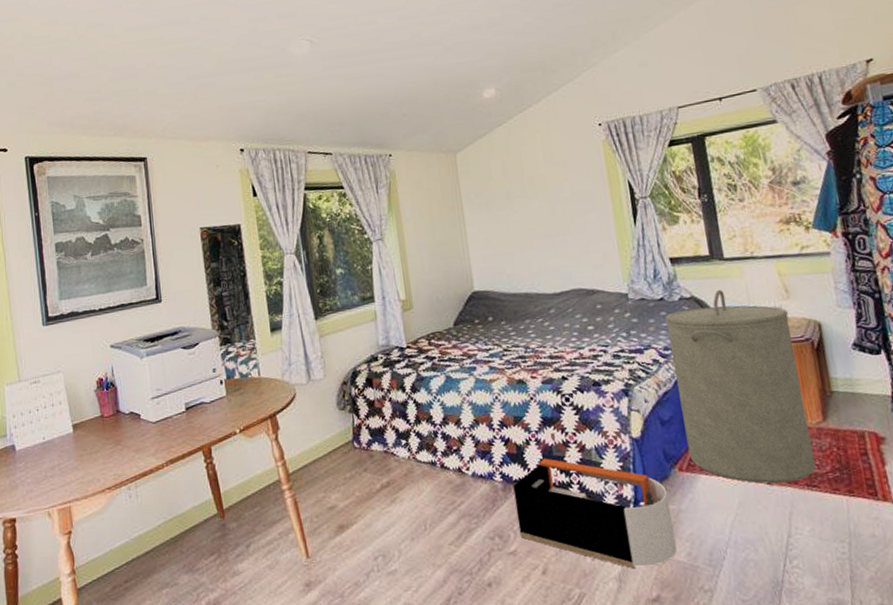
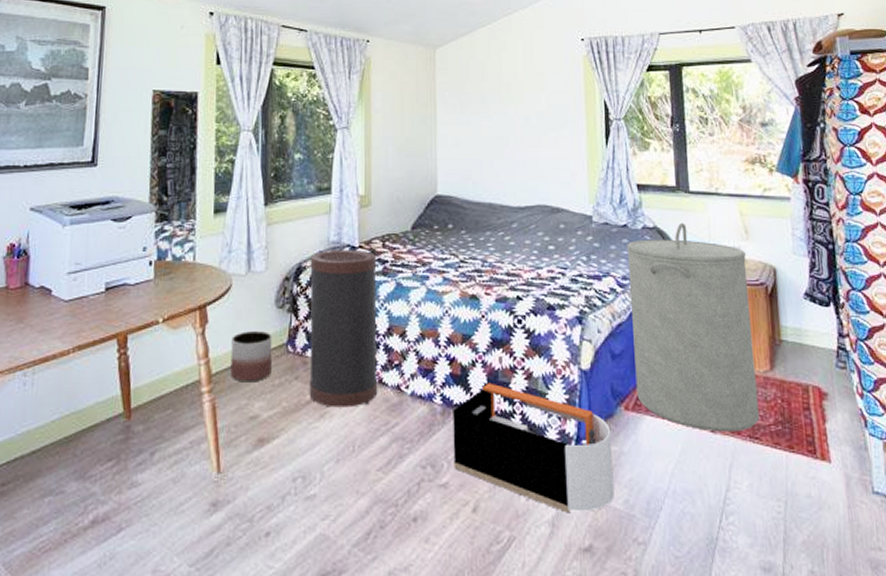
planter: none [302,431,342,478] -> present [230,330,272,383]
trash can: none [363,350,441,493] -> present [309,249,378,408]

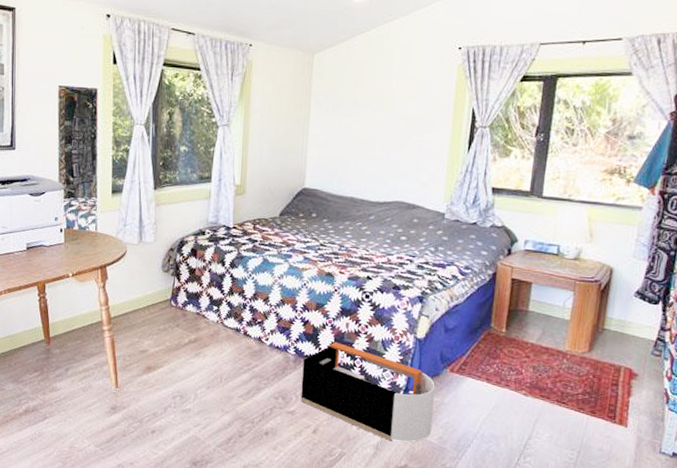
planter: present [230,330,272,383] -> none [125,287,159,326]
trash can: present [309,249,378,408] -> none [187,228,248,351]
laundry hamper: present [627,223,760,432] -> none [462,224,586,397]

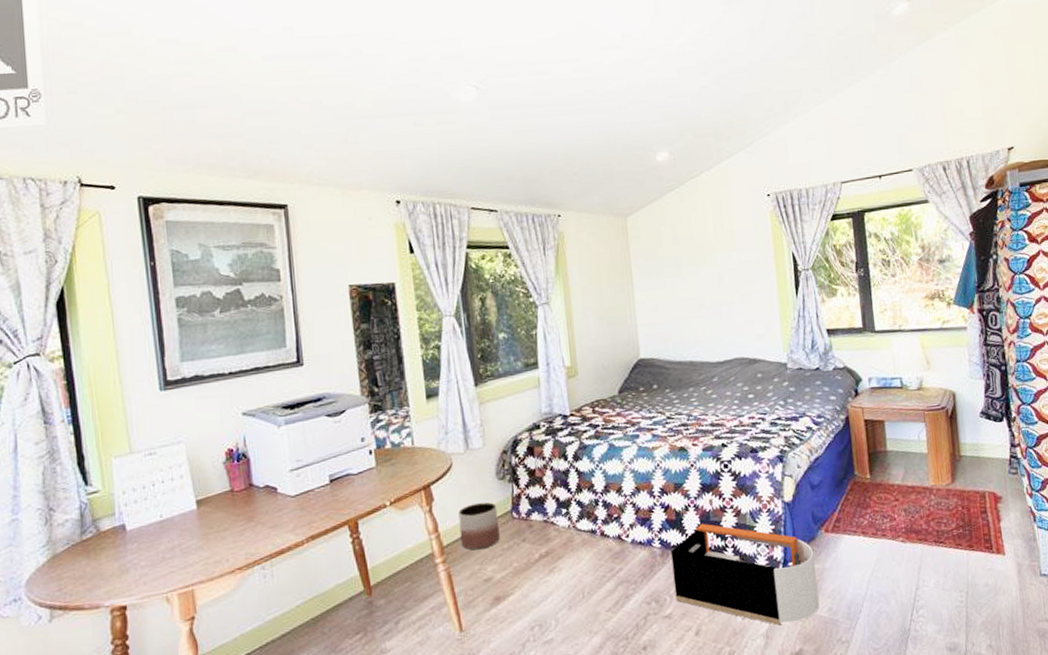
planter: none [125,287,159,326] -> present [458,502,500,550]

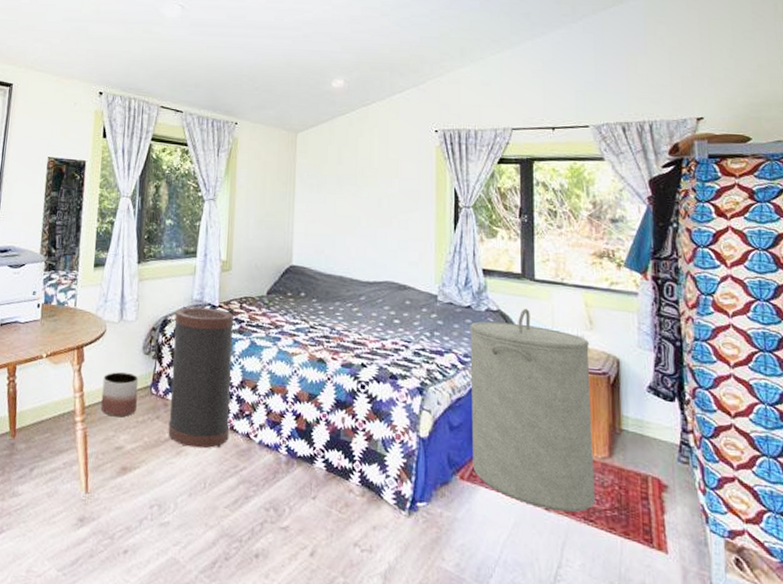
trash can: none [525,418,601,562] -> present [168,307,234,449]
storage bin: present [671,523,819,626] -> none [295,439,446,570]
laundry hamper: none [820,361,943,542] -> present [470,309,595,513]

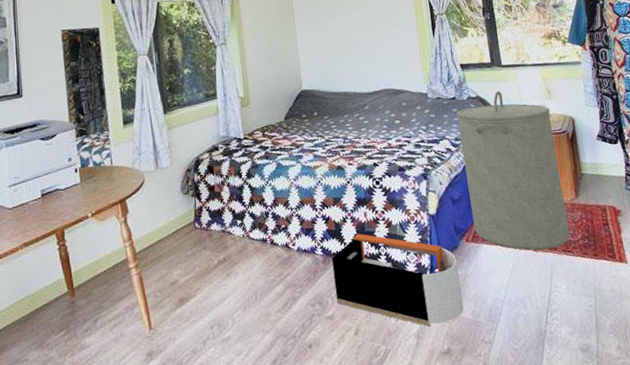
planter: present [101,372,139,417] -> none [149,214,184,257]
trash can: present [168,307,234,449] -> none [205,141,271,268]
storage bin: none [295,439,446,570] -> present [332,233,464,327]

